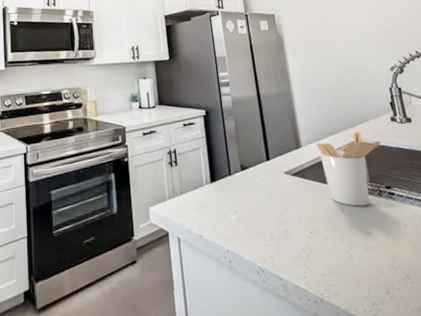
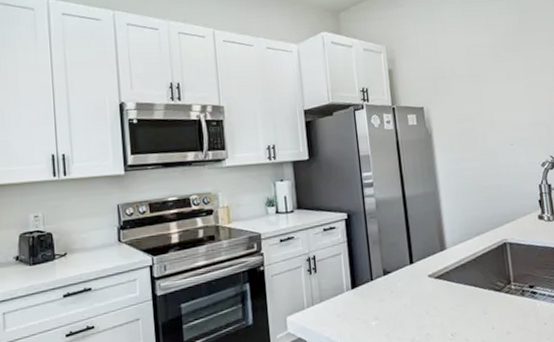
utensil holder: present [316,130,381,207] -> none [461,230,527,307]

